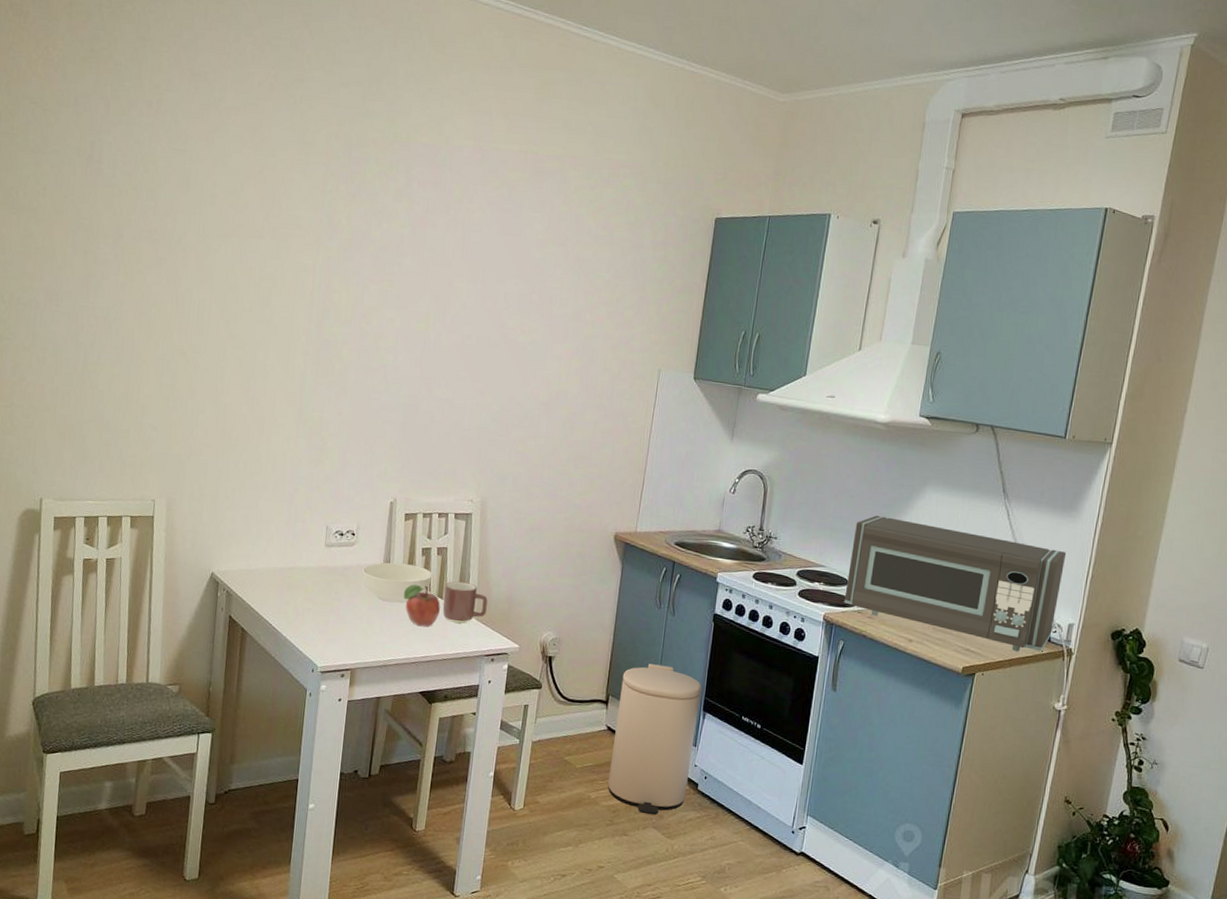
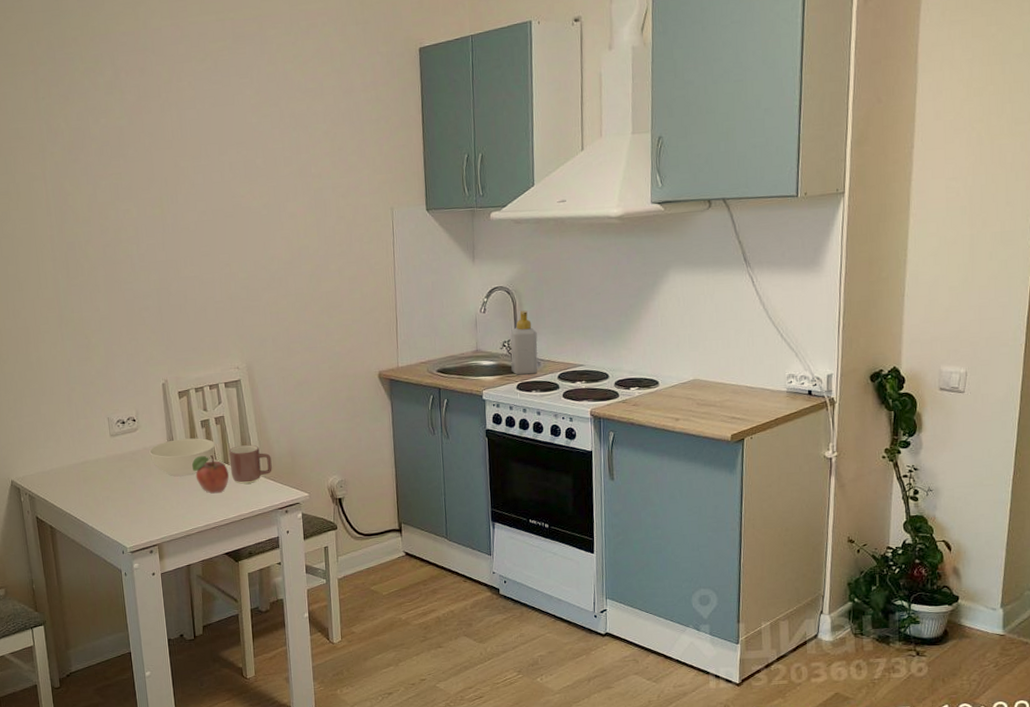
pedal bin: present [607,664,702,815] -> none [410,486,490,625]
soap bottle: none [751,499,783,566] -> present [510,310,538,375]
microwave: present [844,515,1067,652] -> none [606,306,815,411]

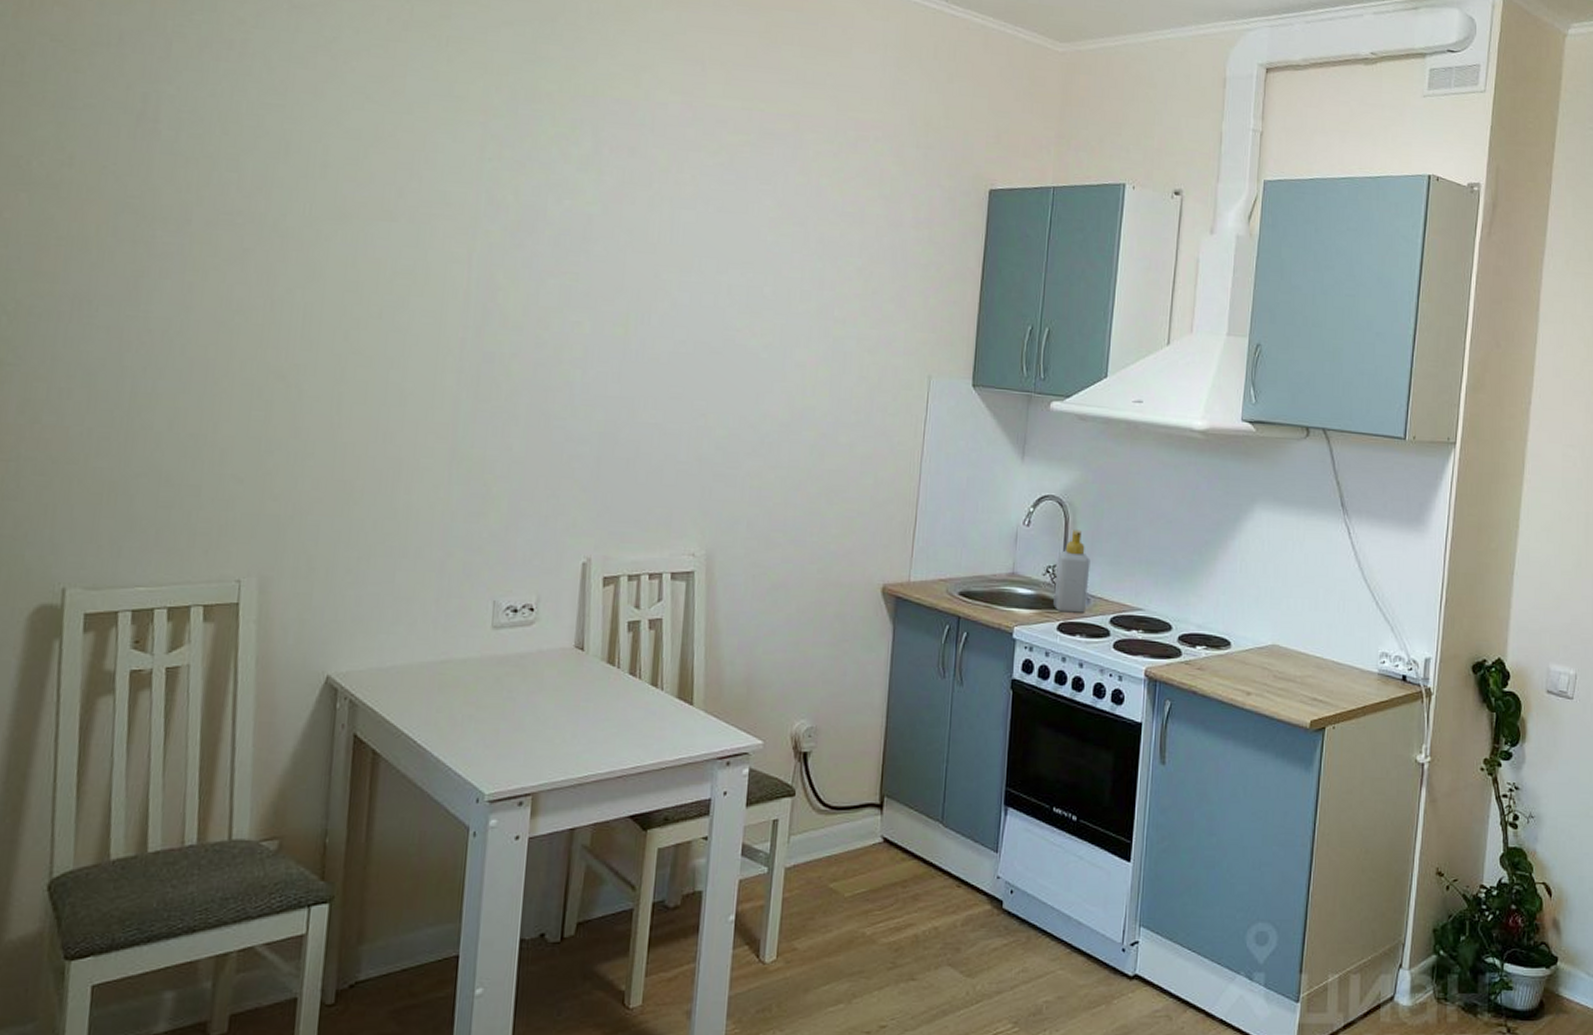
bowl: present [148,438,216,477] -> none [544,643,644,698]
fruit: present [191,454,229,494] -> none [603,670,655,727]
mug: present [228,444,272,484] -> none [658,662,719,718]

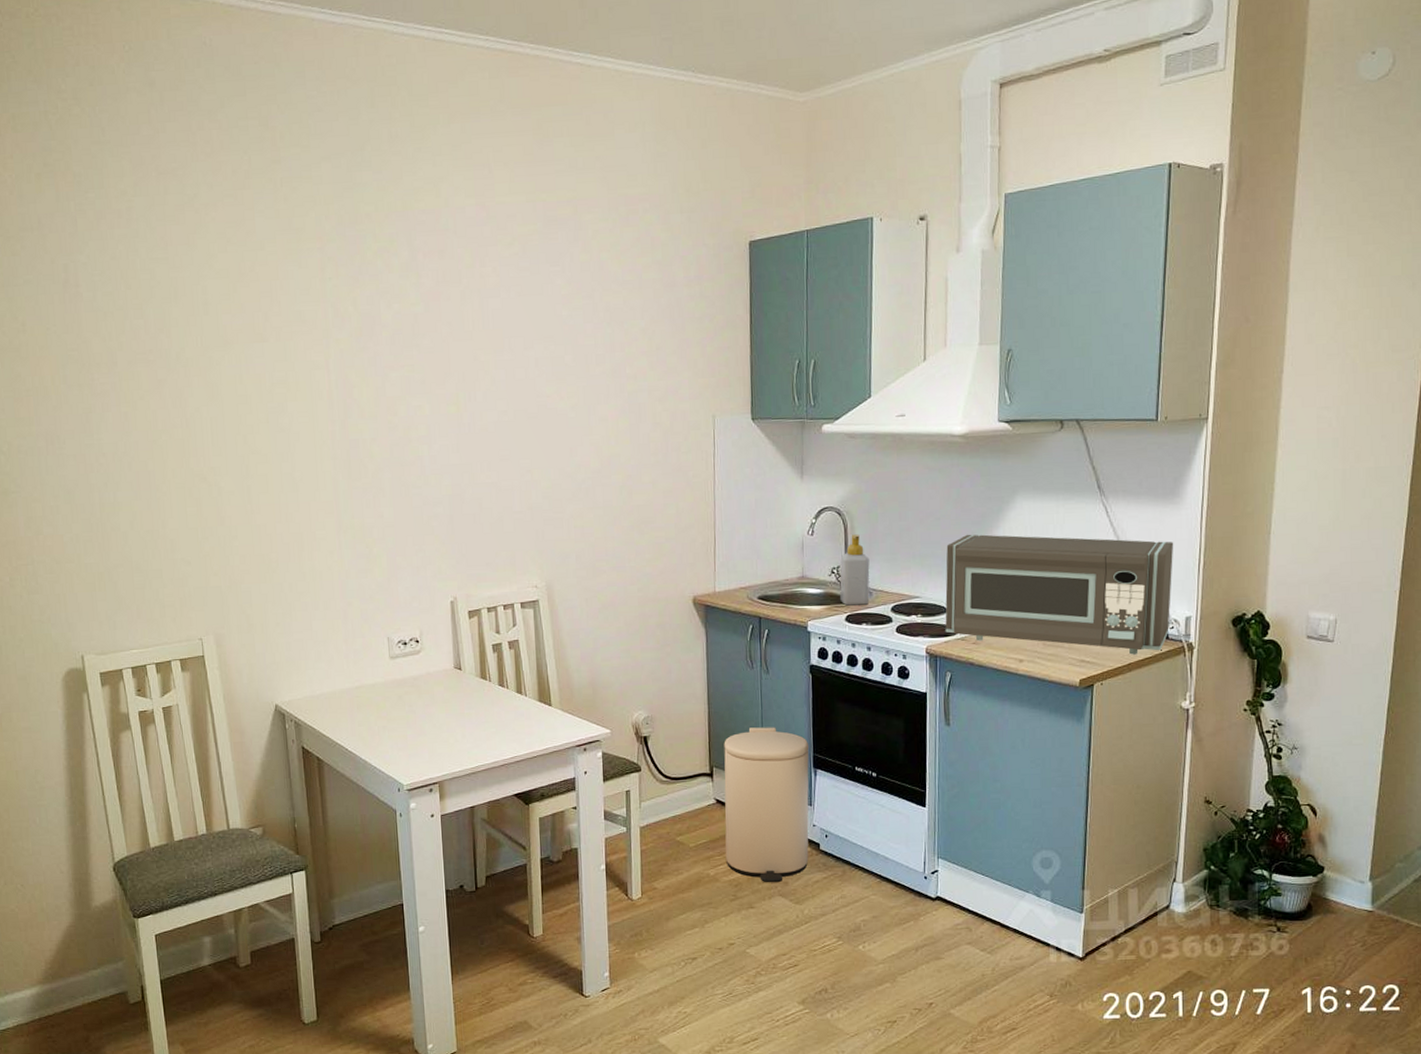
pedal bin: none [887,750,1002,949] -> present [724,727,809,883]
microwave: none [1168,542,1417,697] -> present [945,534,1174,655]

